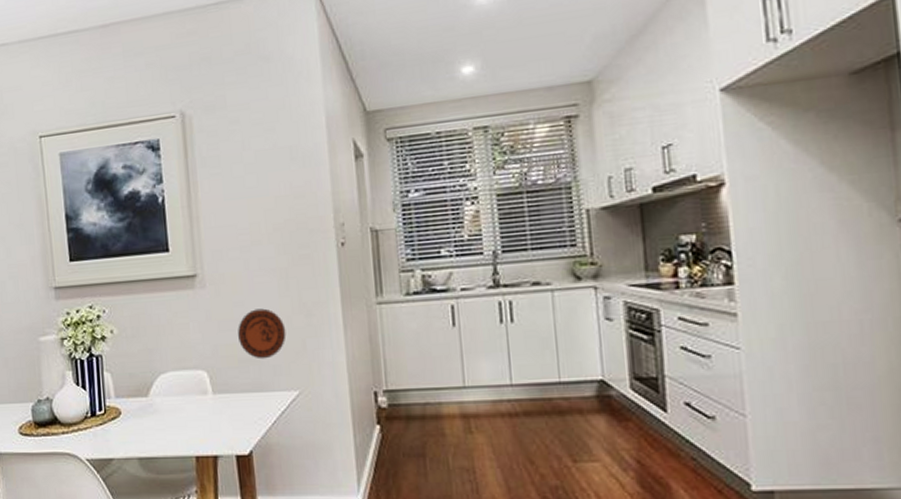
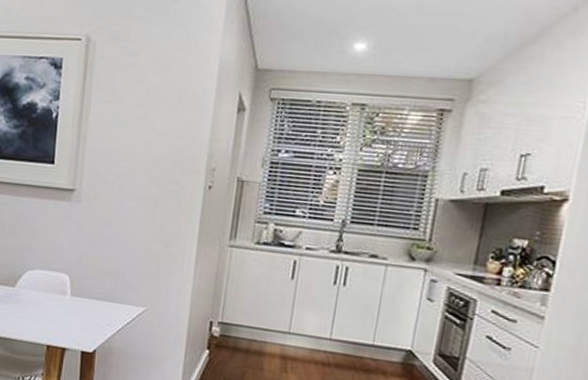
decorative plate: present [238,308,286,360] -> none [101,230,145,275]

